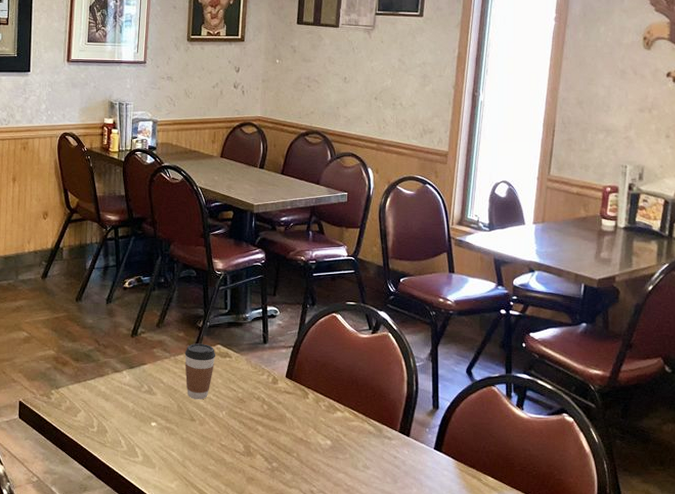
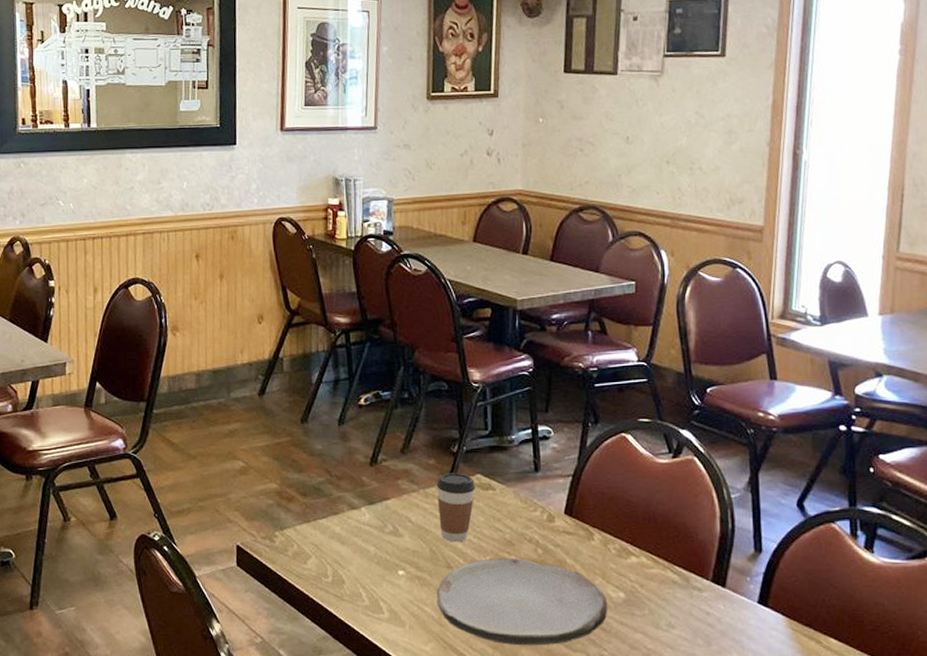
plate: none [182,412,318,483] -> present [436,557,608,646]

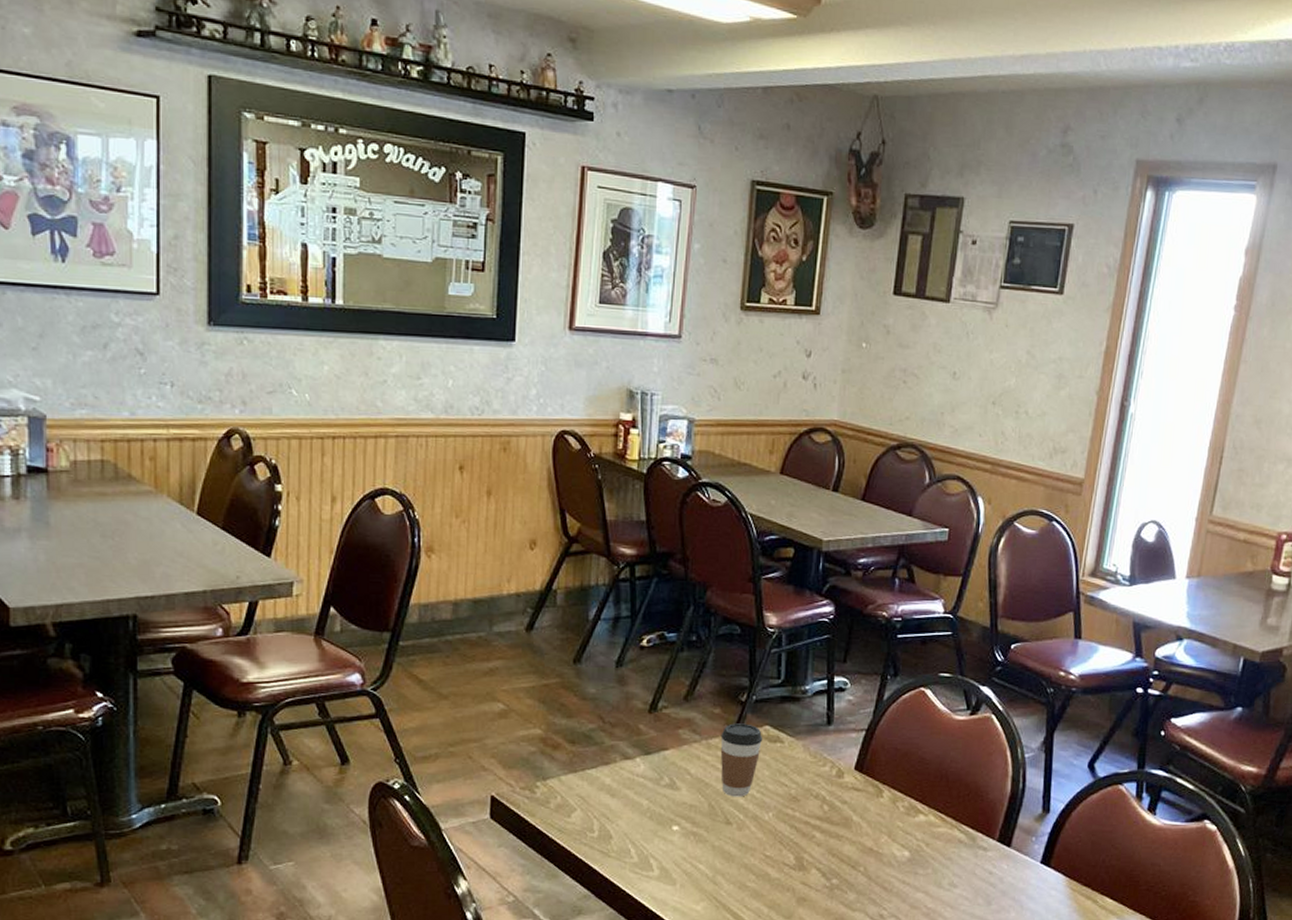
plate: present [436,557,608,646] -> none [712,813,892,905]

